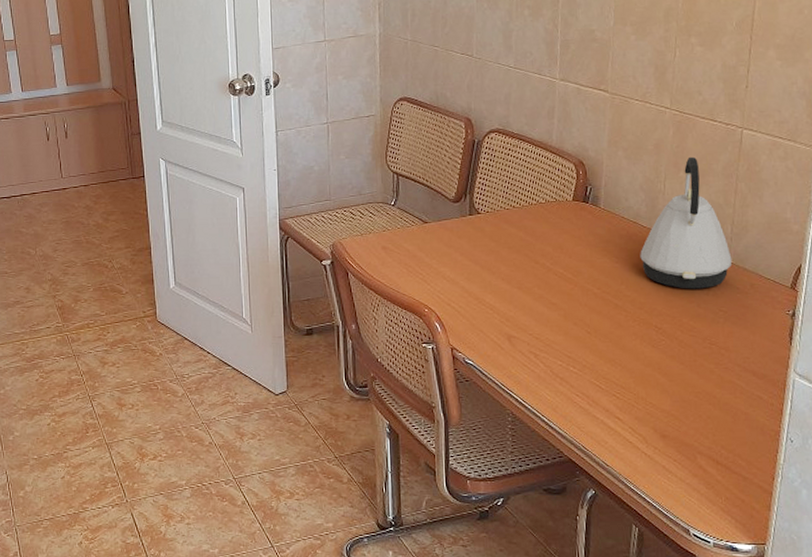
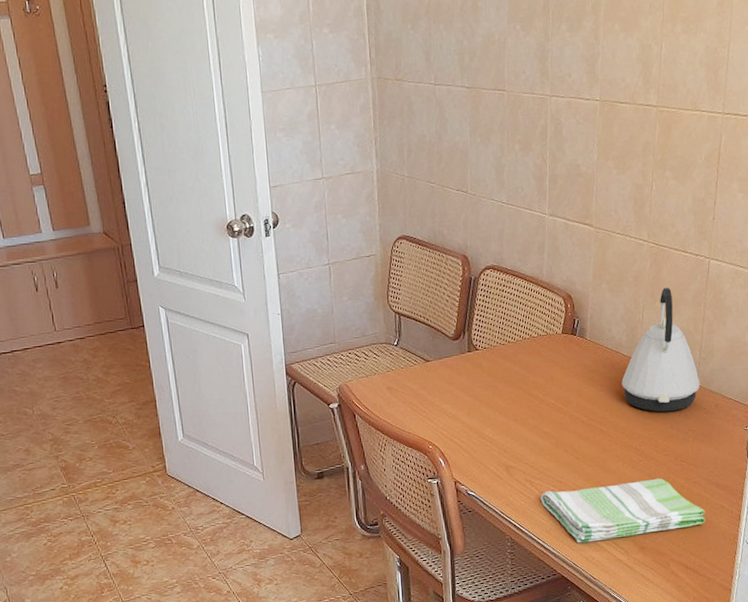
dish towel: none [546,360,740,425] -> present [540,478,706,543]

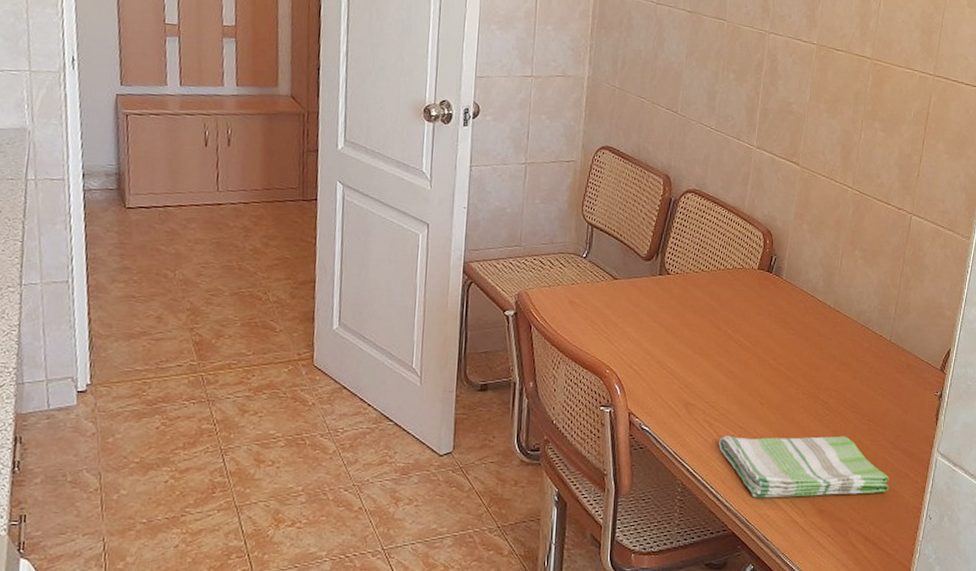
kettle: present [621,287,700,412] -> none [814,236,894,366]

